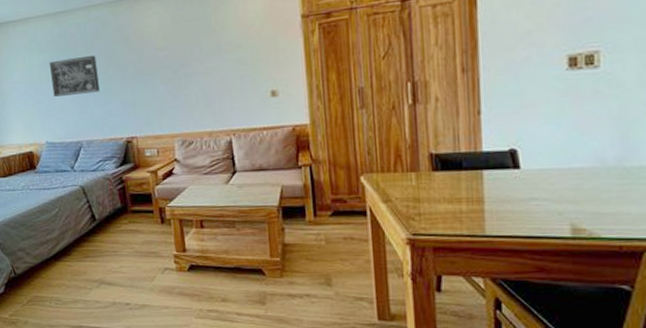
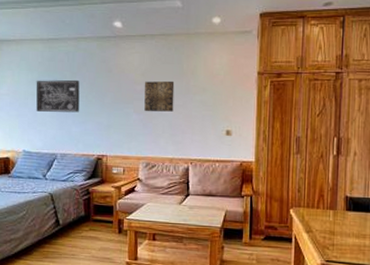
wall art: none [168,40,206,82] -> present [144,80,175,112]

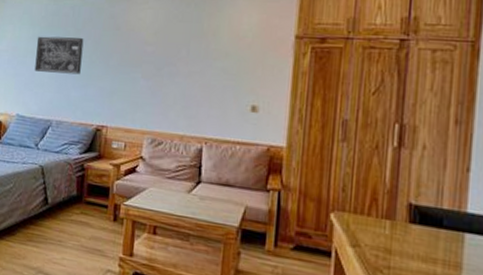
wall art: present [144,80,175,112] -> none [154,42,192,79]

